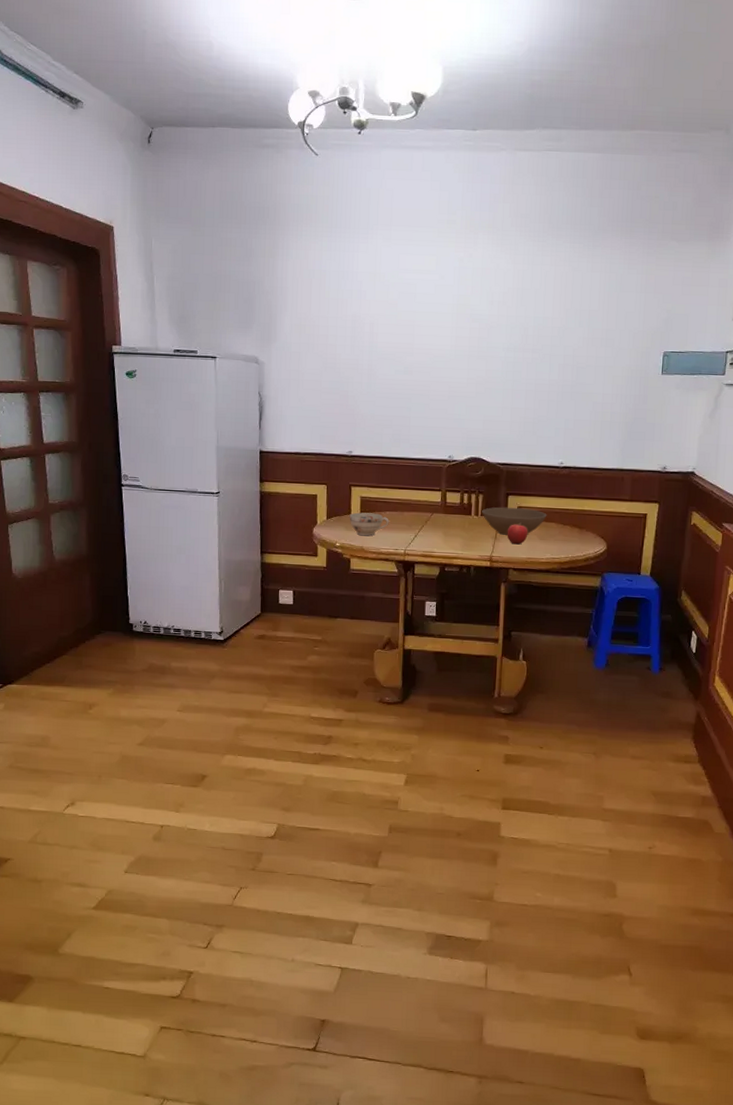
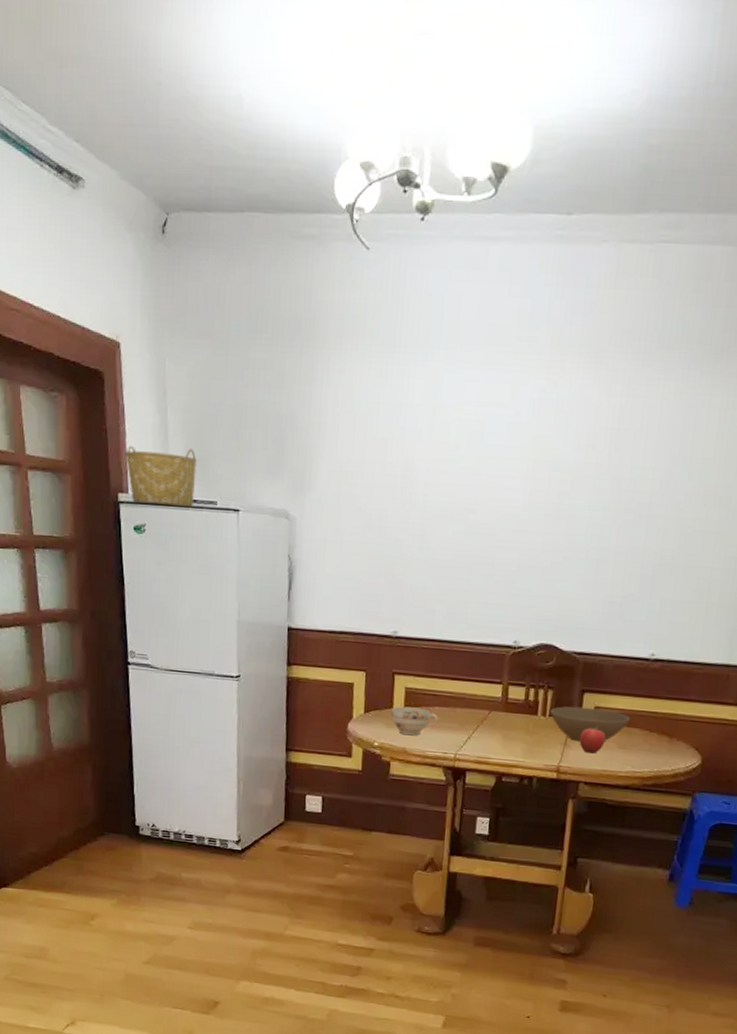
basket: none [117,307,180,356] -> present [124,445,197,508]

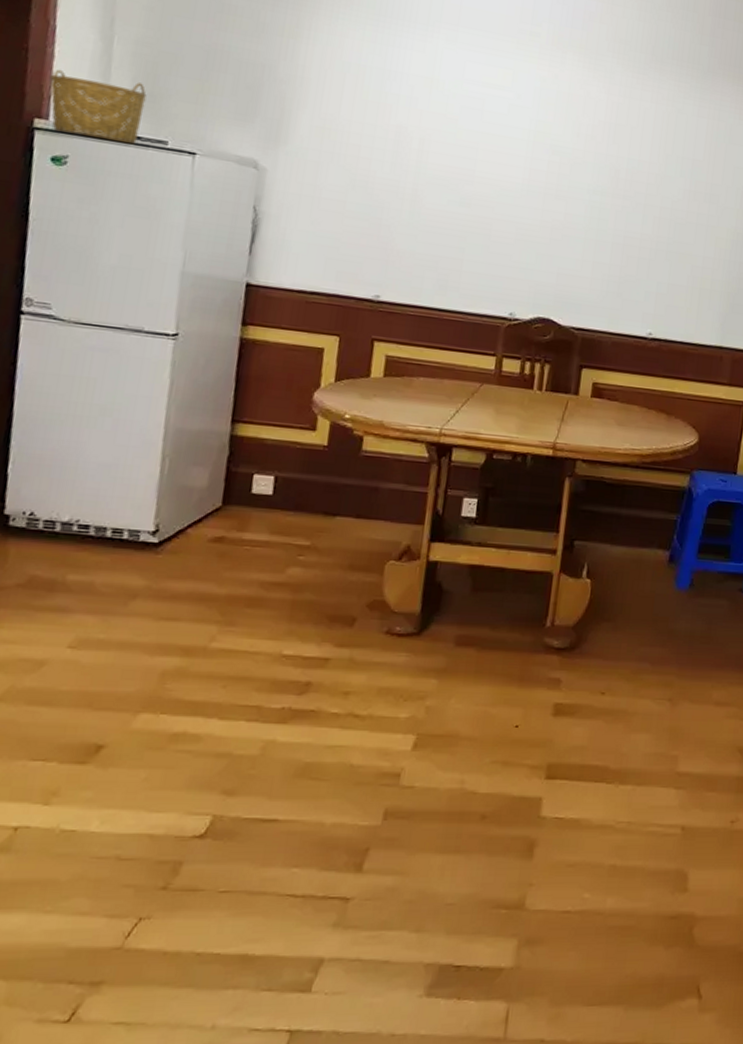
teacup: present [390,706,438,736] -> none [367,375,423,408]
bowl: present [550,706,630,741] -> none [547,381,629,417]
fruit: present [579,726,606,754] -> none [576,402,604,430]

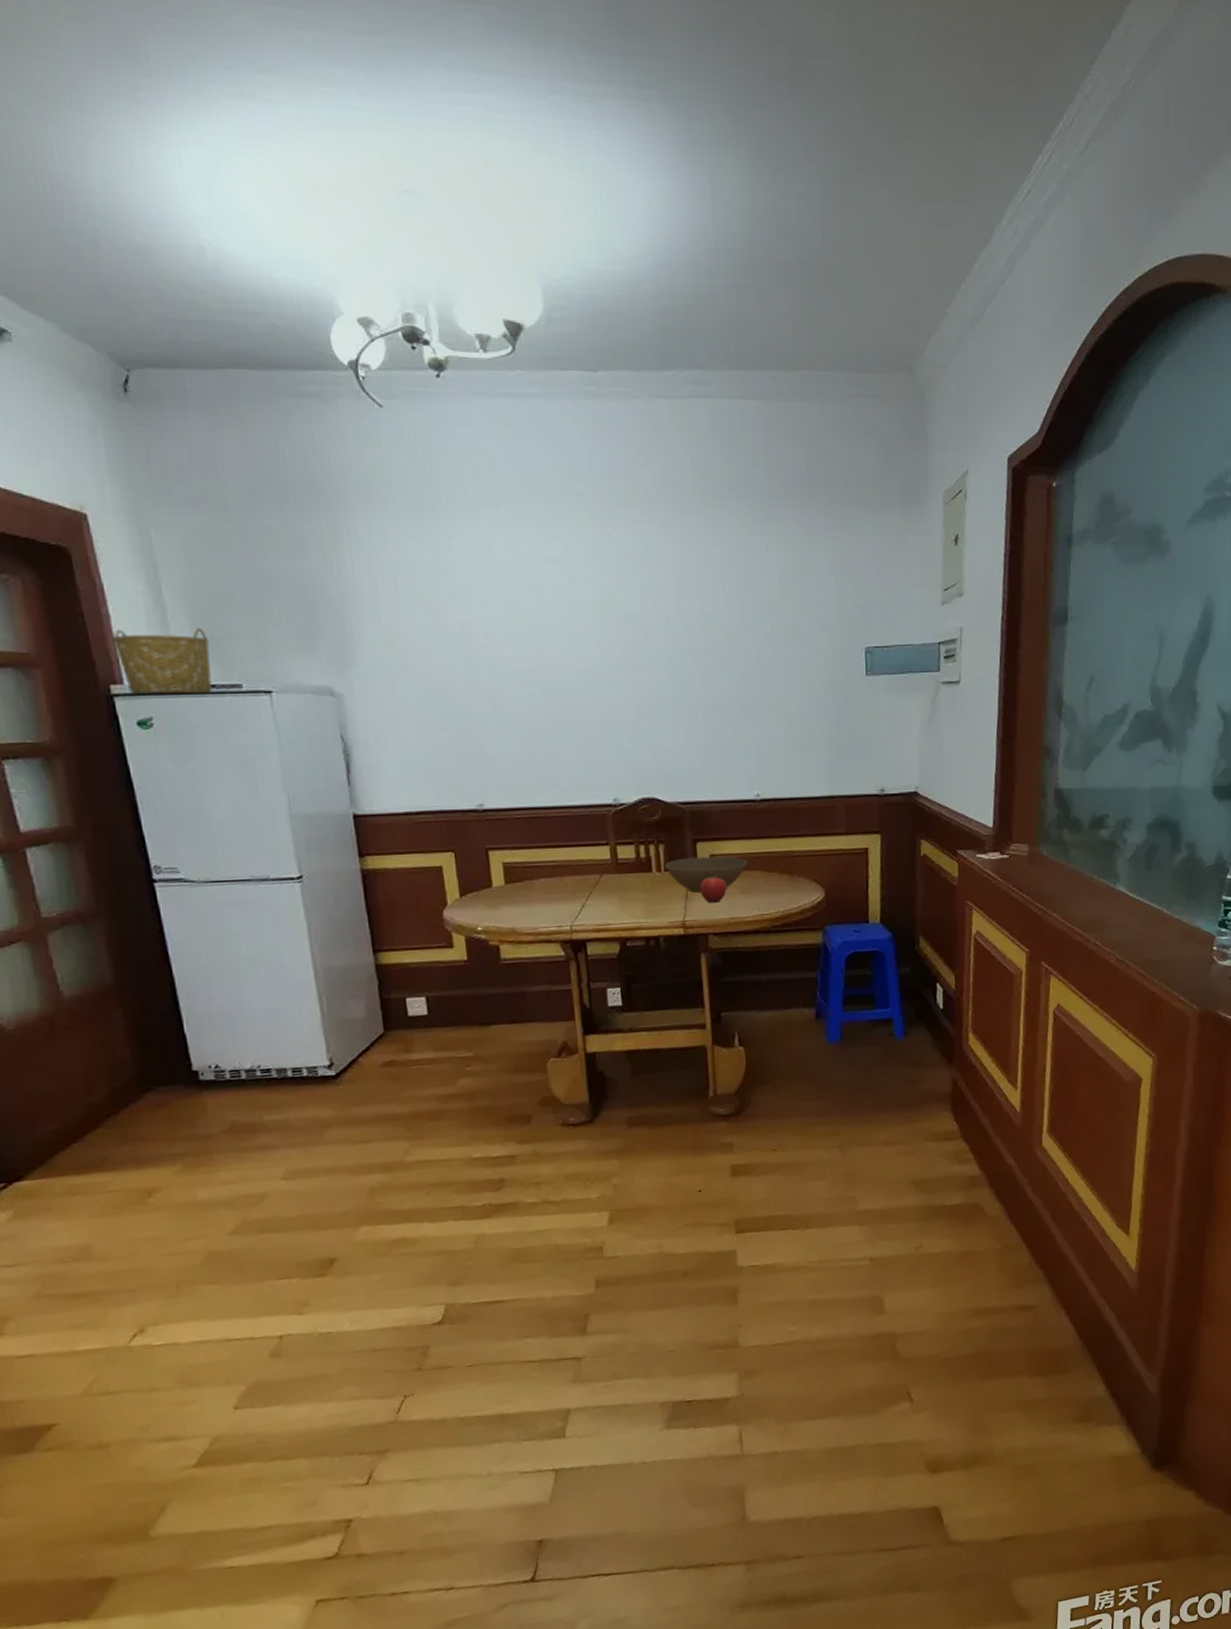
bowl: none [547,381,629,417] -> present [665,856,748,893]
fruit: none [576,402,604,430] -> present [700,874,727,903]

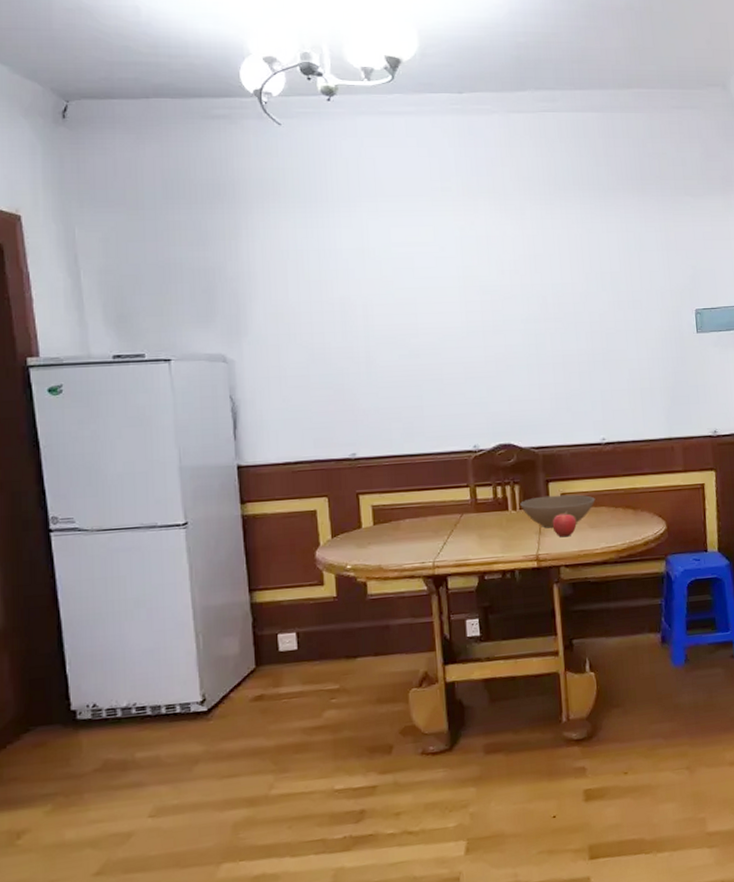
basket: present [111,628,213,696] -> none [32,307,119,366]

